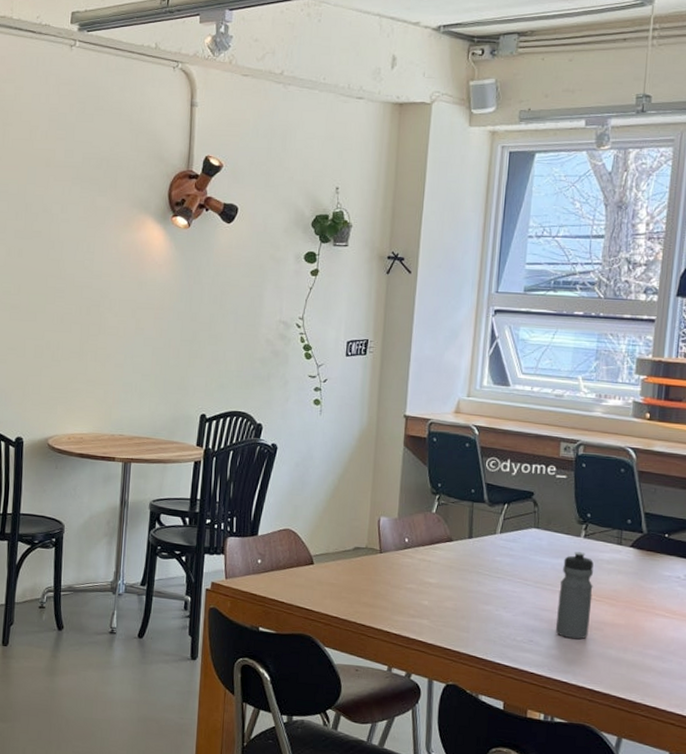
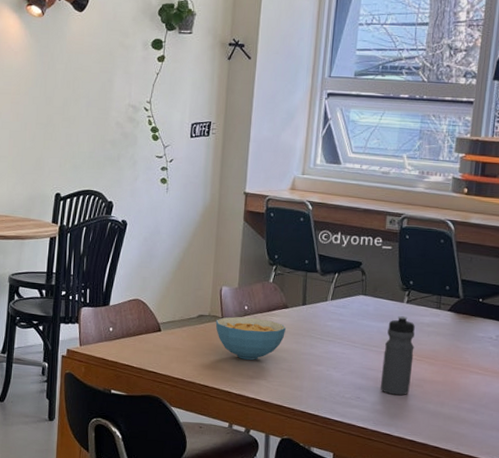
cereal bowl: none [373,549,451,598] -> present [215,317,287,360]

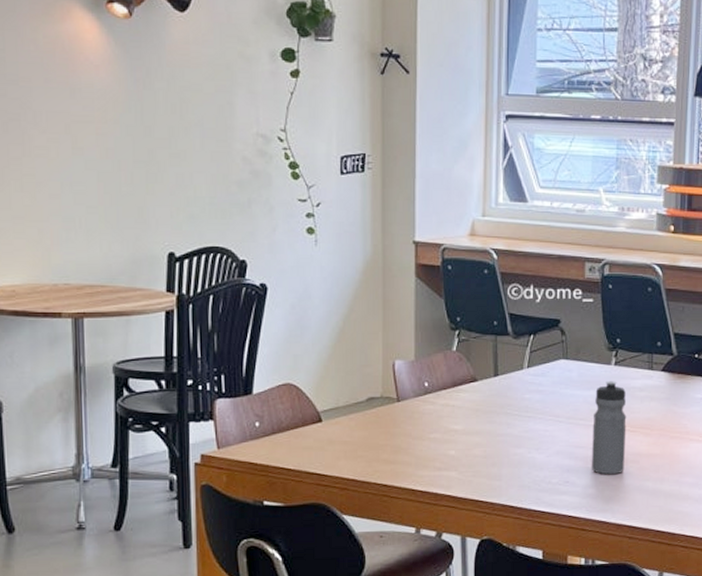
cereal bowl: present [215,317,287,360] -> none [390,396,477,448]

